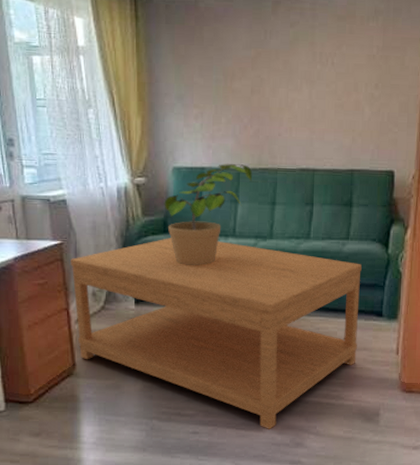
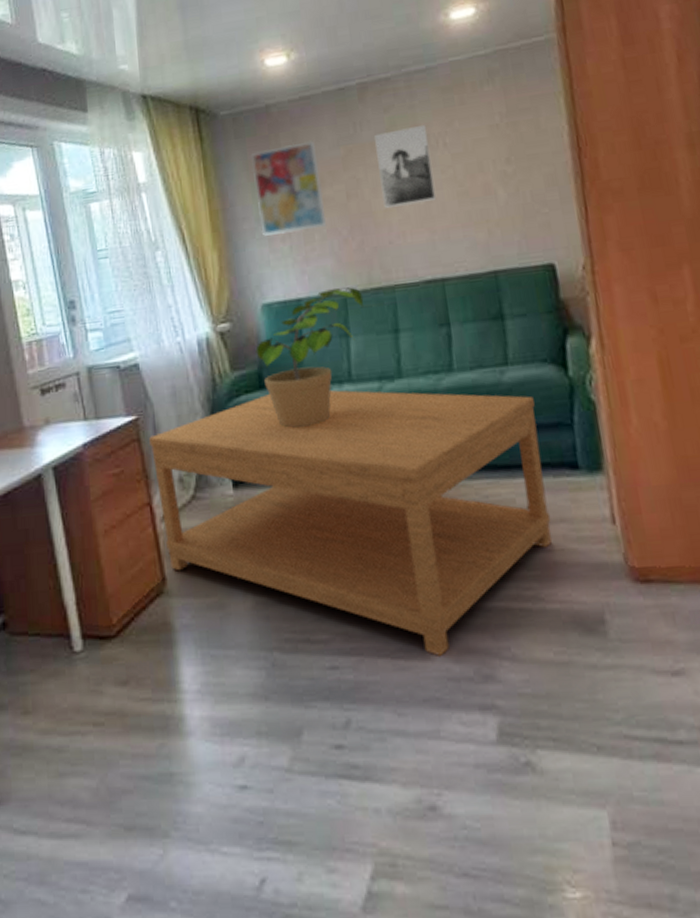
wall art: none [177,38,233,113] -> present [250,140,327,236]
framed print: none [279,43,321,108] -> present [374,124,437,208]

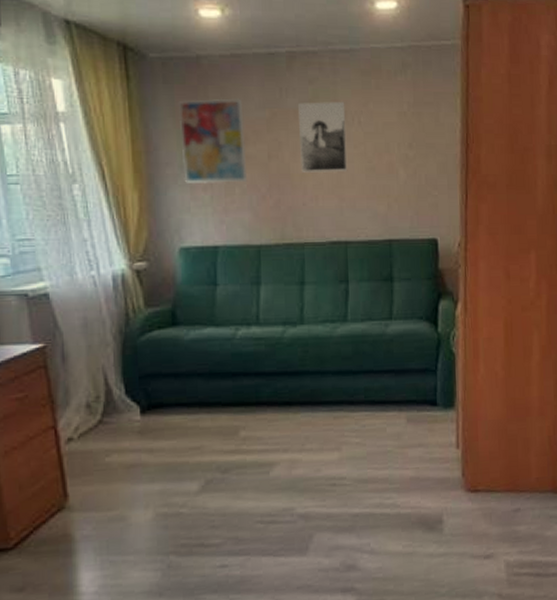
coffee table: present [149,390,552,656] -> none [57,331,412,553]
potted plant: present [255,287,364,428] -> none [171,240,276,363]

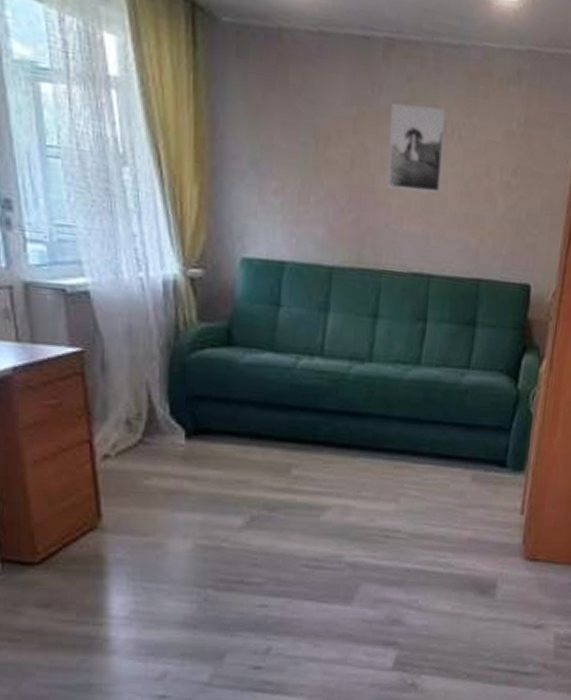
wall art: present [178,98,248,183] -> none [251,81,327,191]

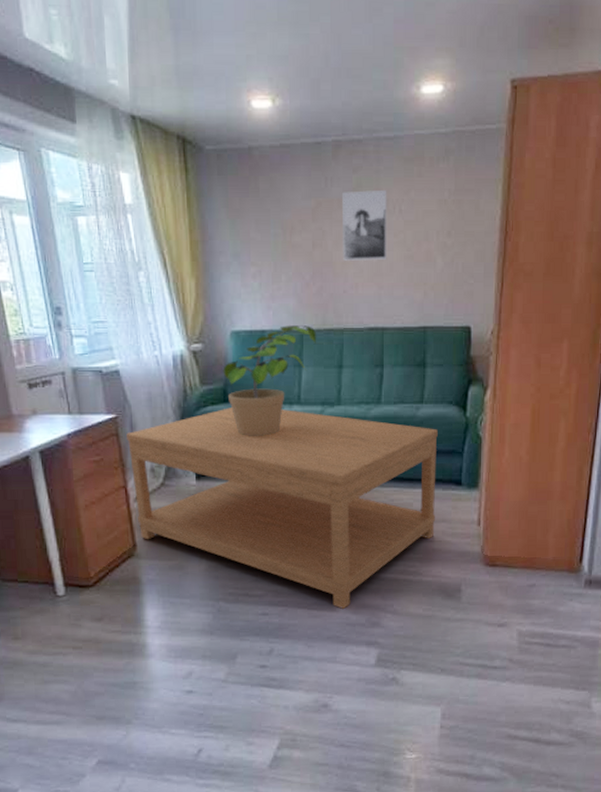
coffee table: none [95,352,484,603] -> present [126,407,438,609]
potted plant: none [228,258,350,392] -> present [223,325,317,436]

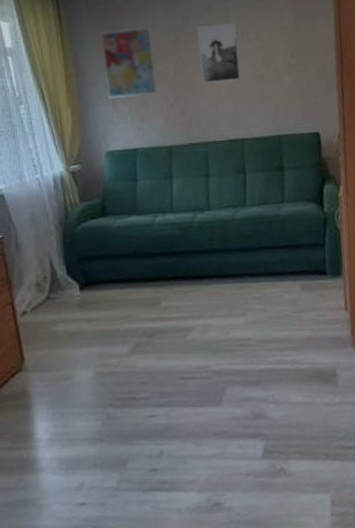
coffee table: present [126,407,438,609] -> none [12,218,306,404]
potted plant: present [223,325,317,436] -> none [100,142,184,246]
wall art: none [231,188,293,271] -> present [100,26,159,99]

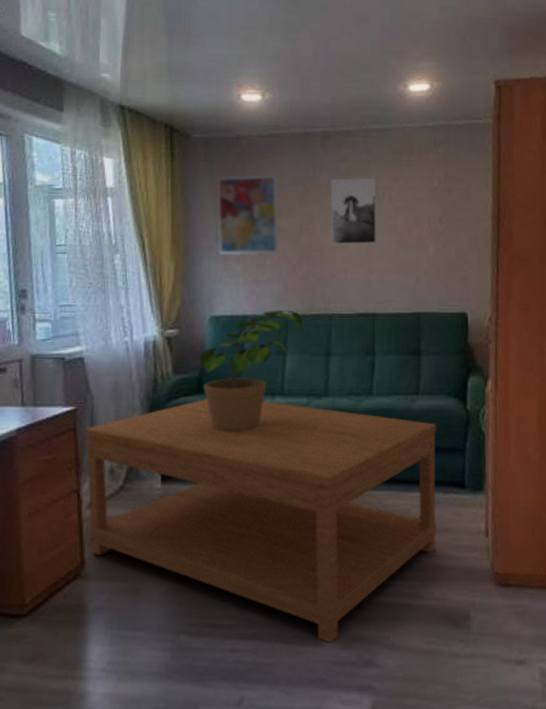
coffee table: none [12,218,306,404] -> present [85,399,437,643]
potted plant: none [100,142,184,246] -> present [199,311,303,431]

